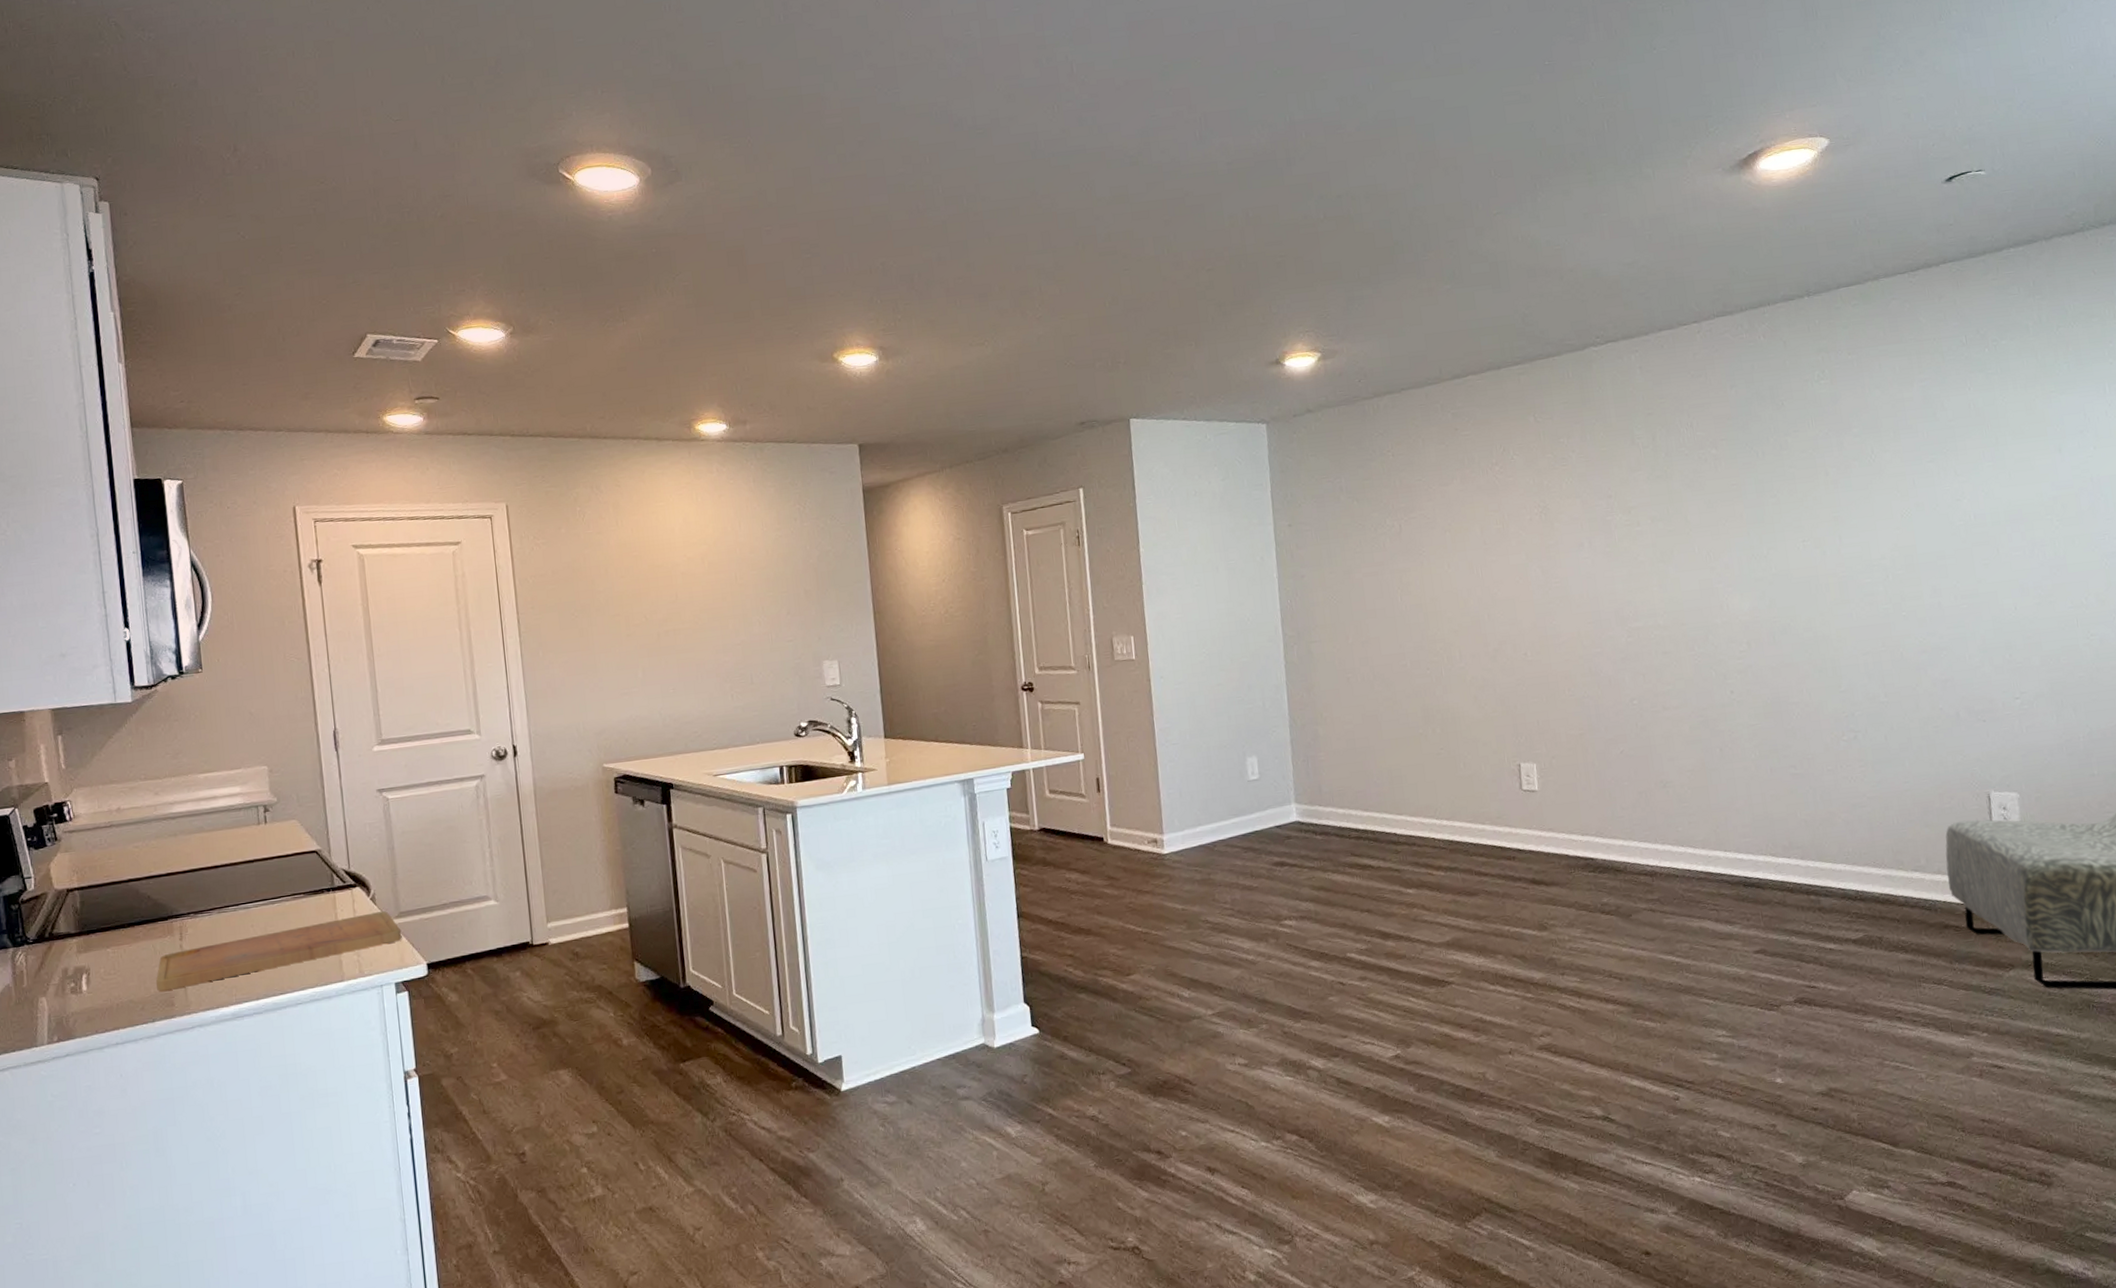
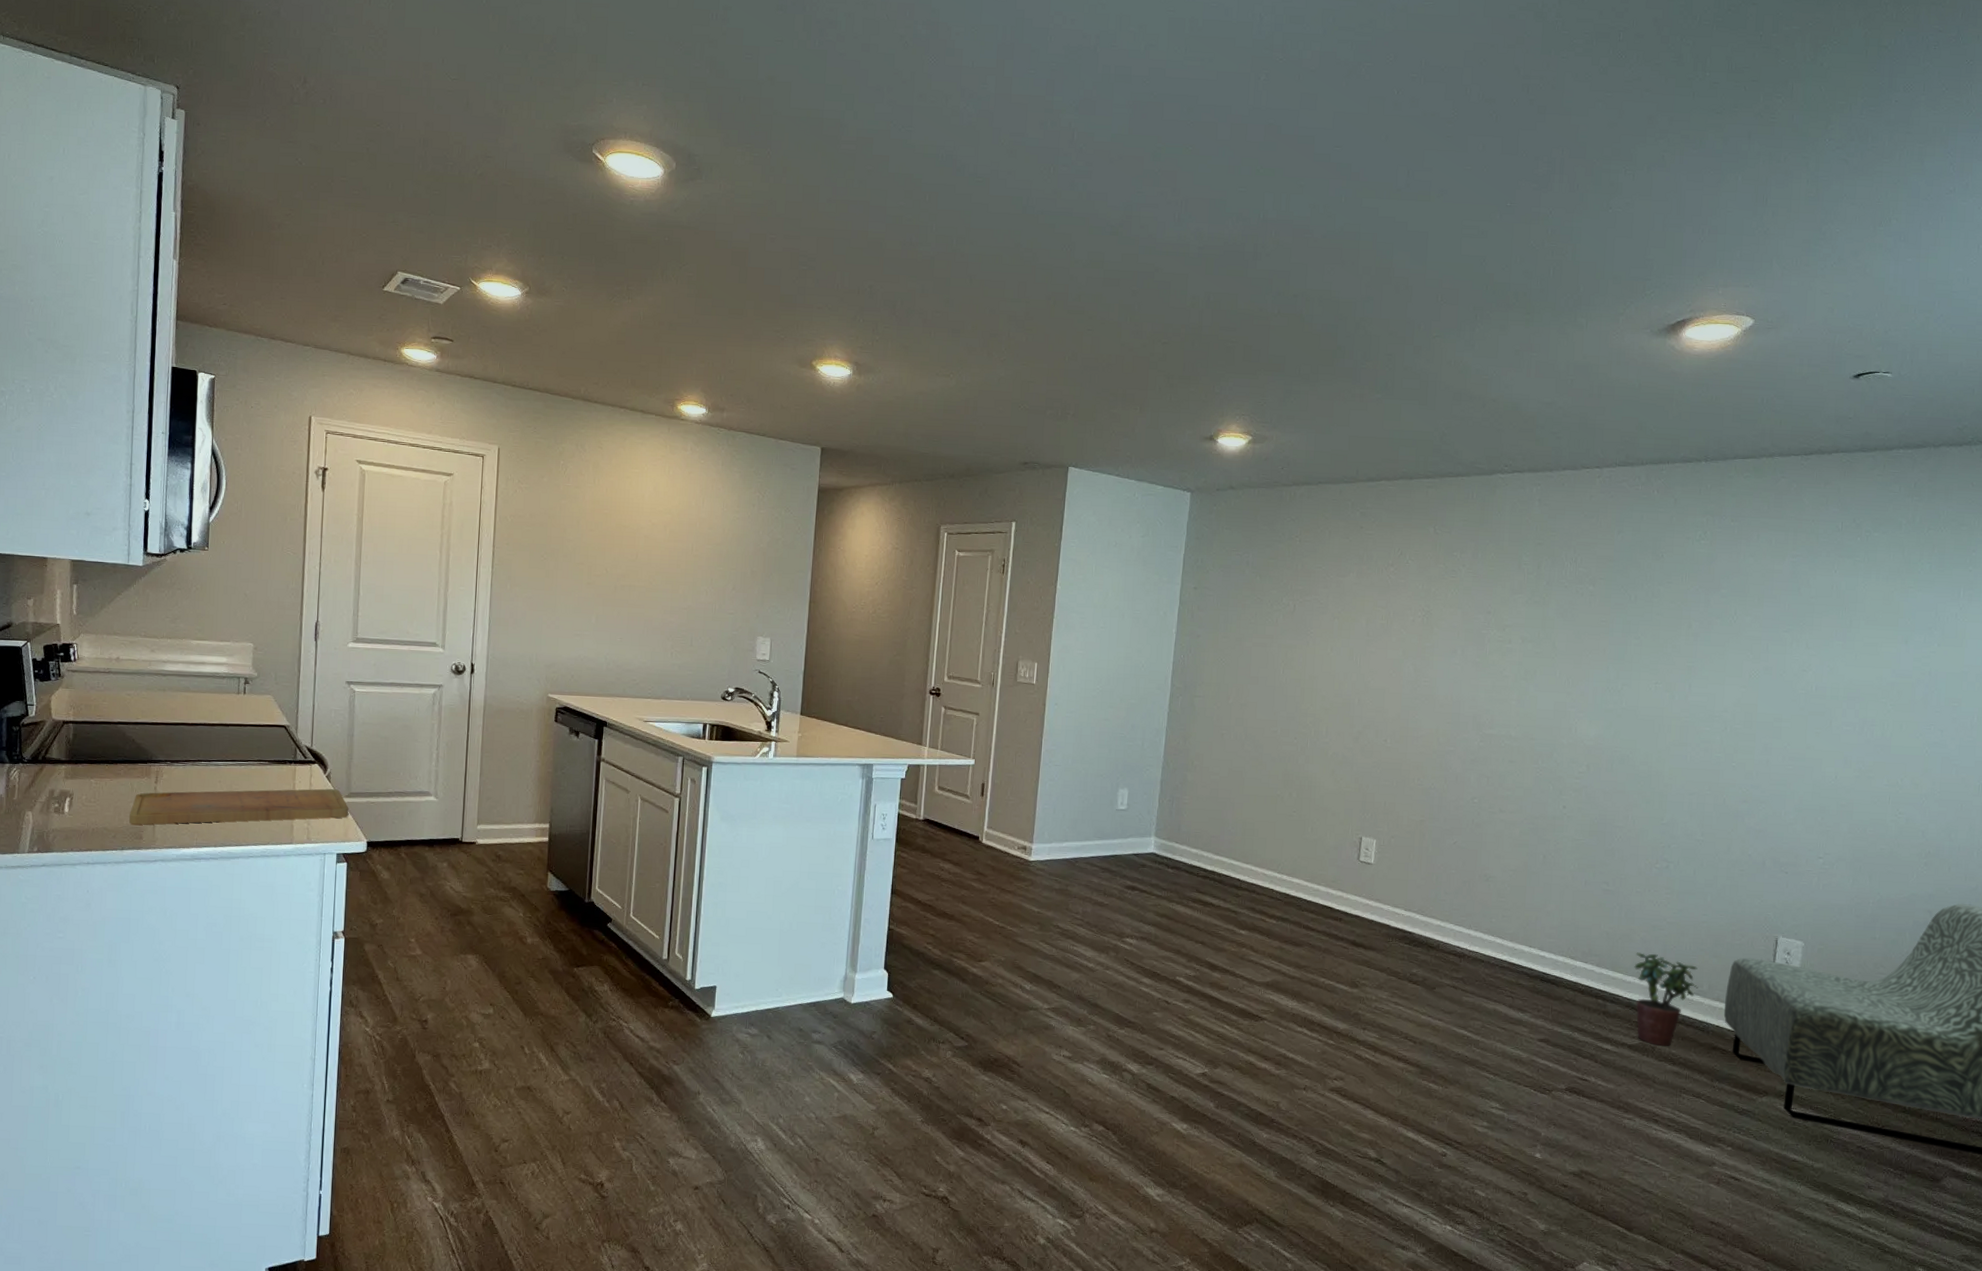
potted plant: none [1841,834,1916,935] -> present [1634,952,1699,1047]

